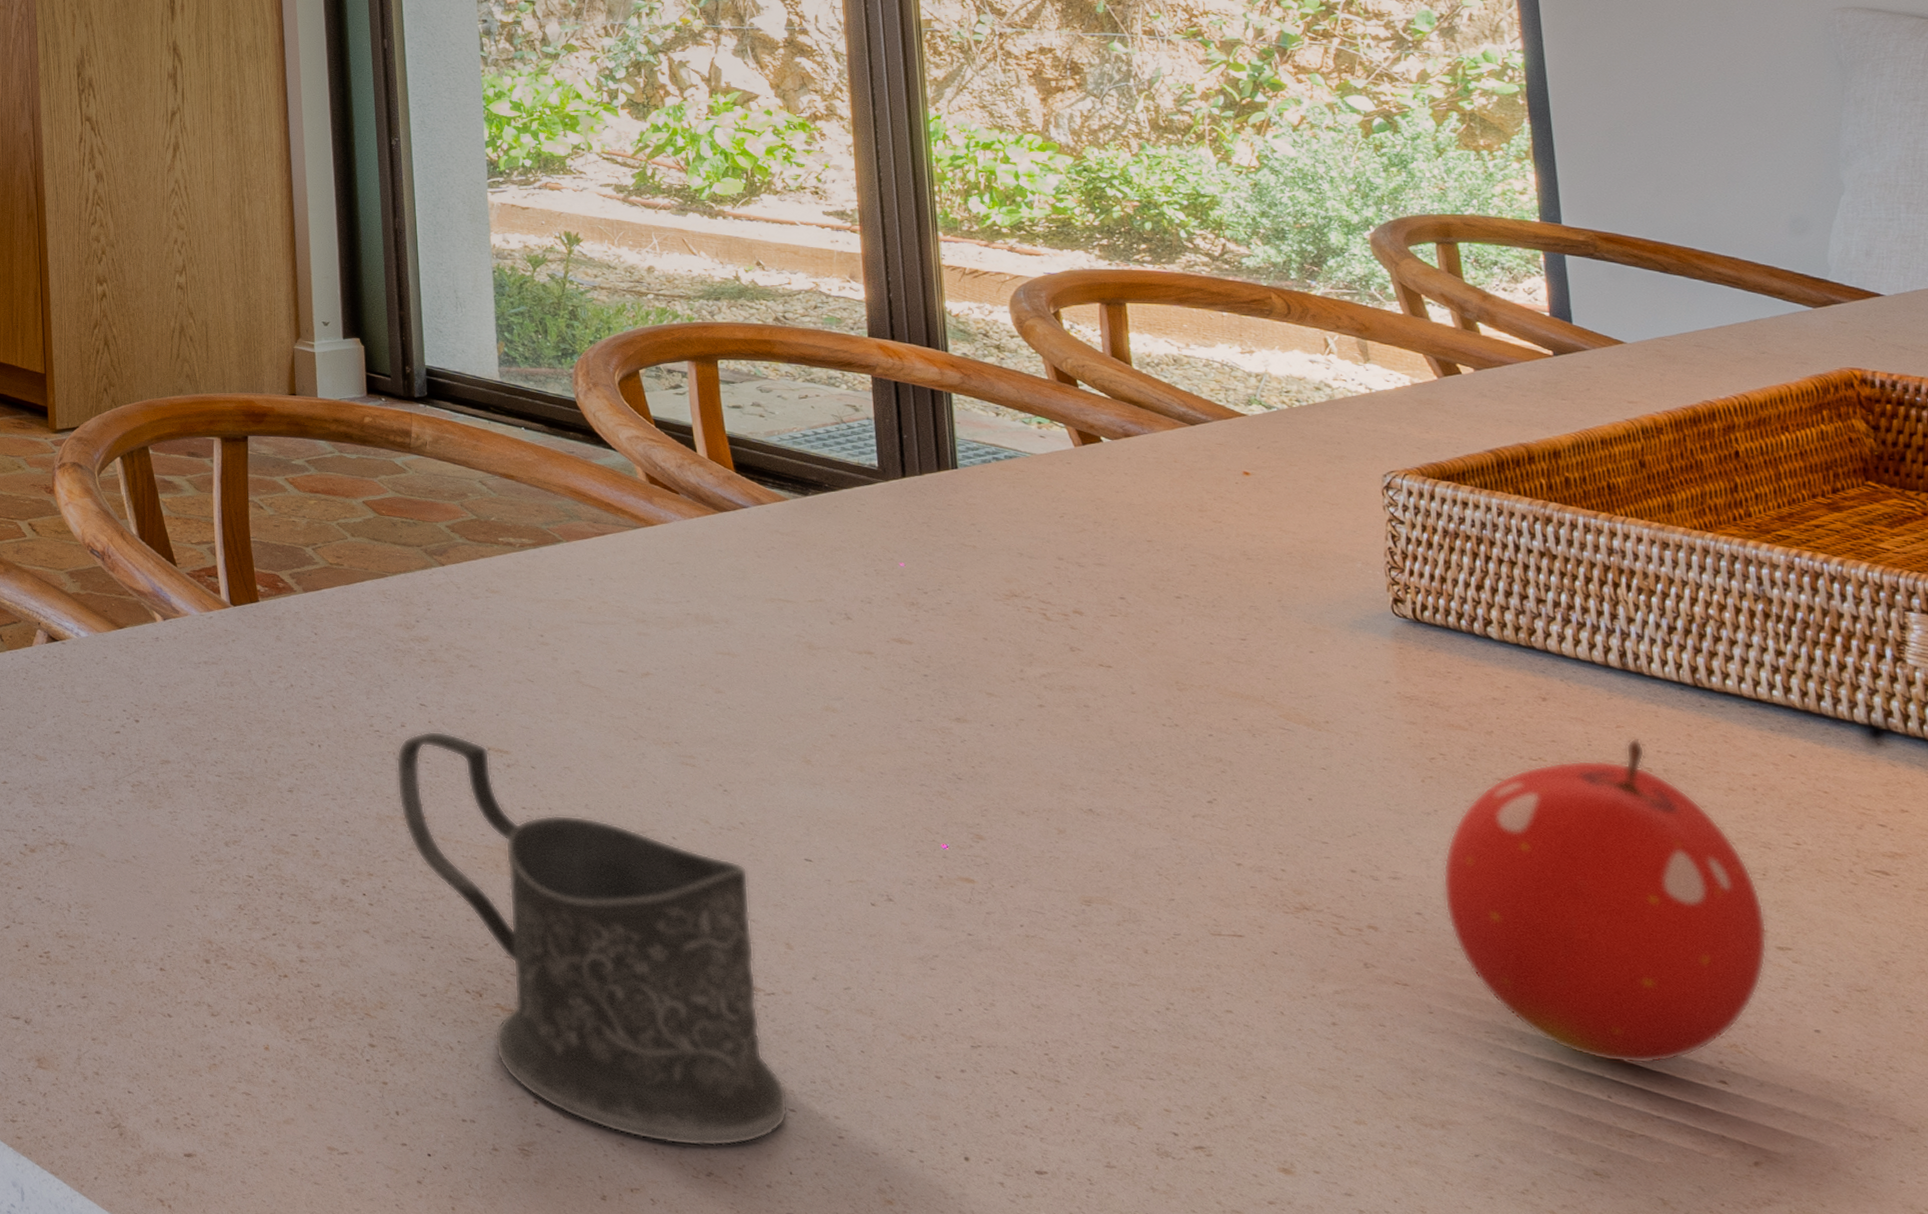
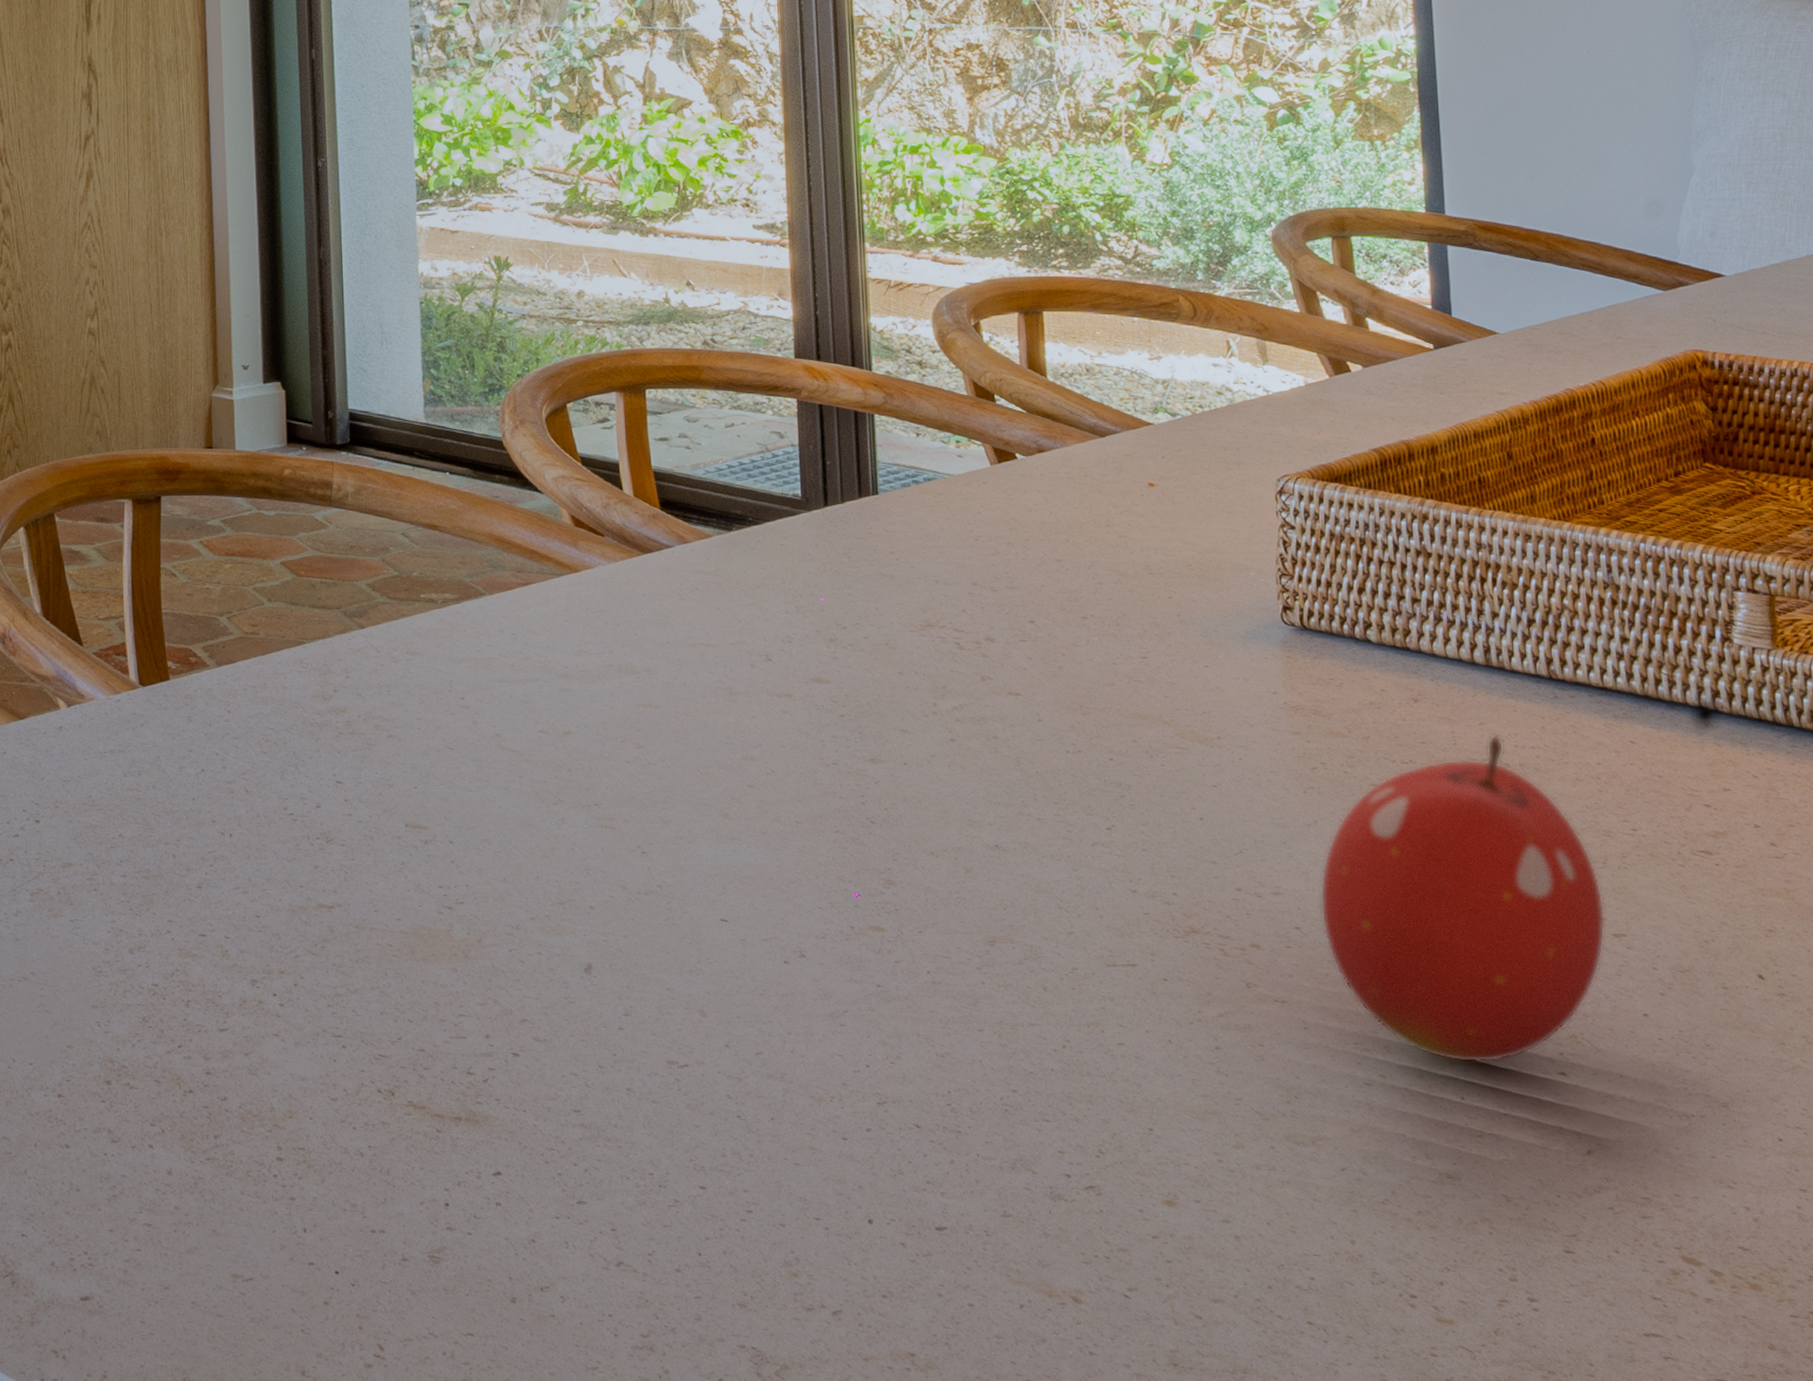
mug: present [396,731,789,1147] -> none [310,810,699,1235]

